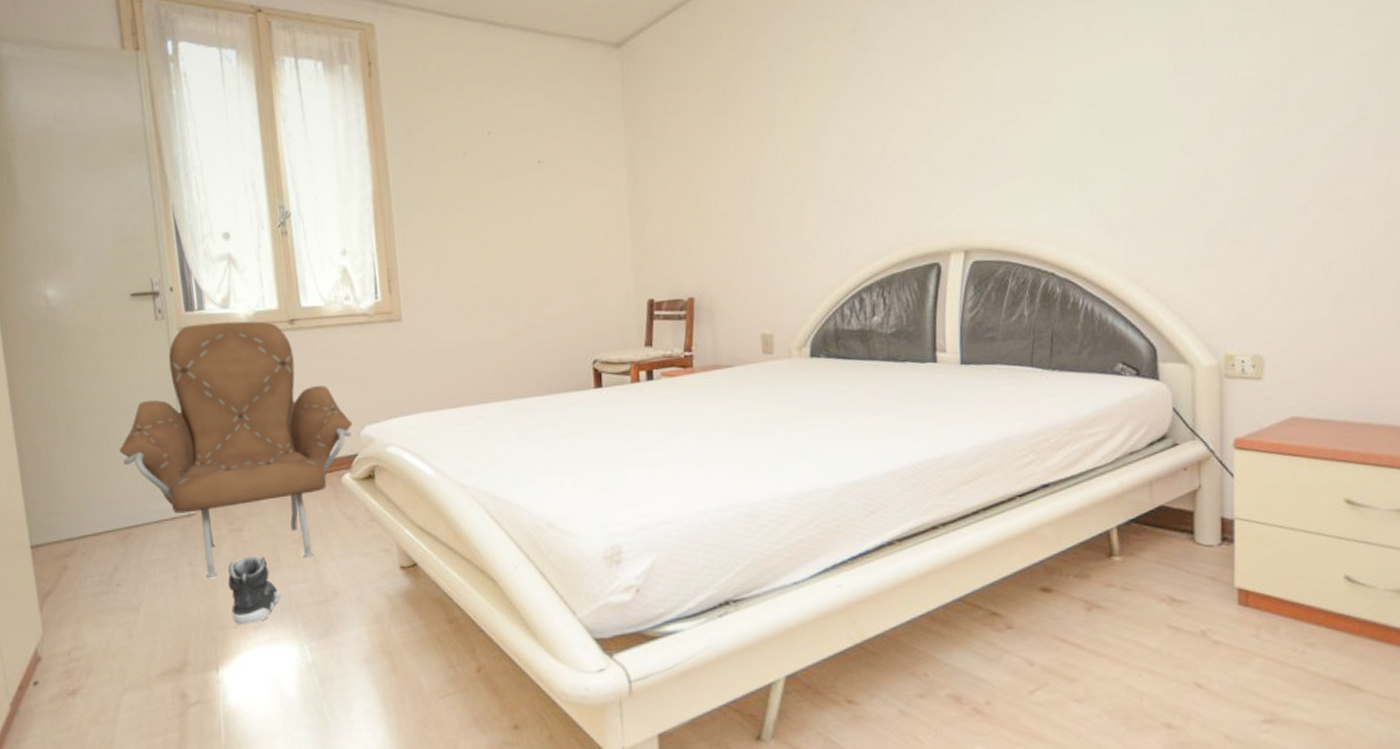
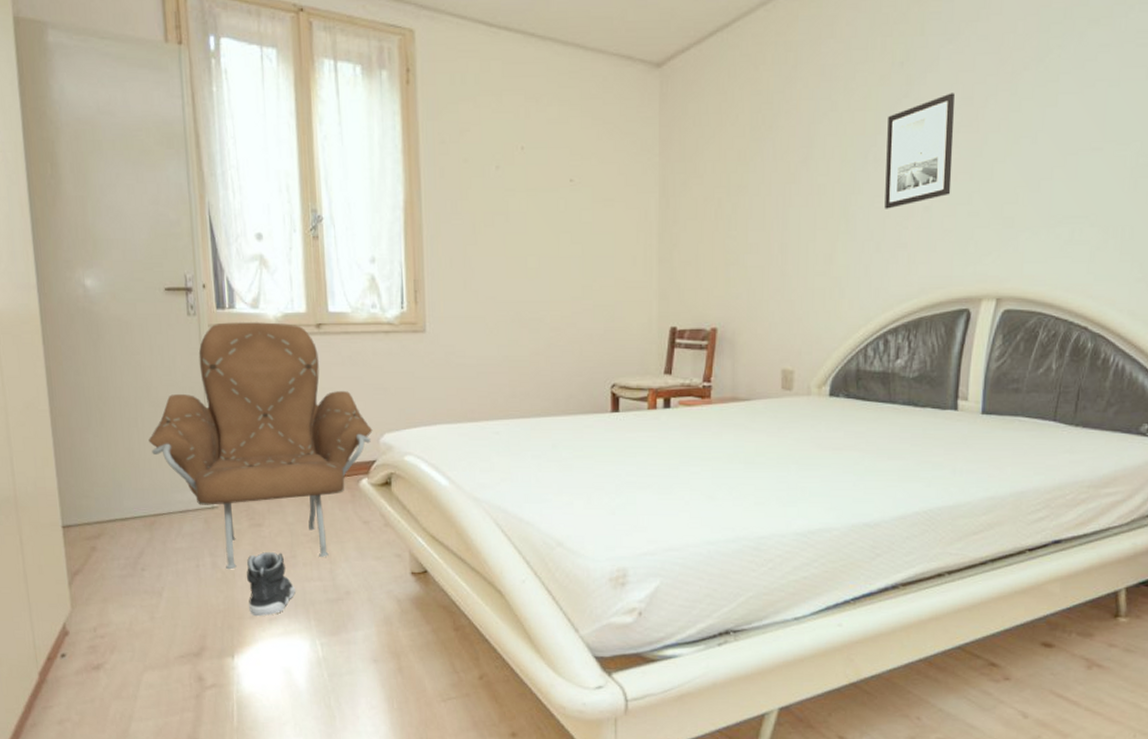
wall art: none [845,56,912,171] -> present [884,93,955,209]

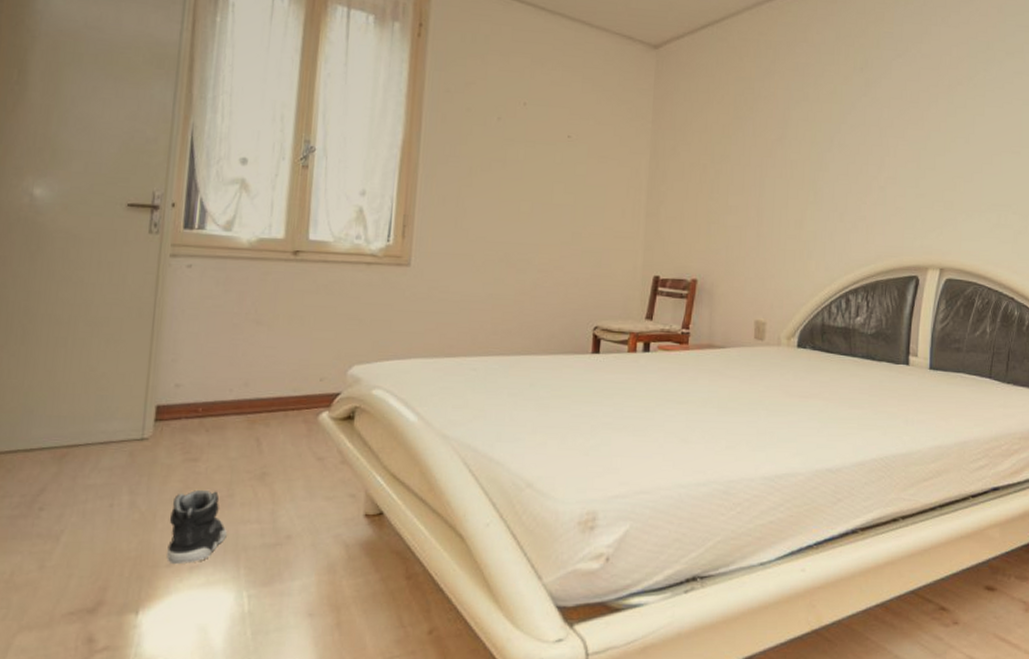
armchair: present [148,322,373,570] -> none [77,243,341,510]
wall art: present [884,93,955,209] -> none [847,96,904,186]

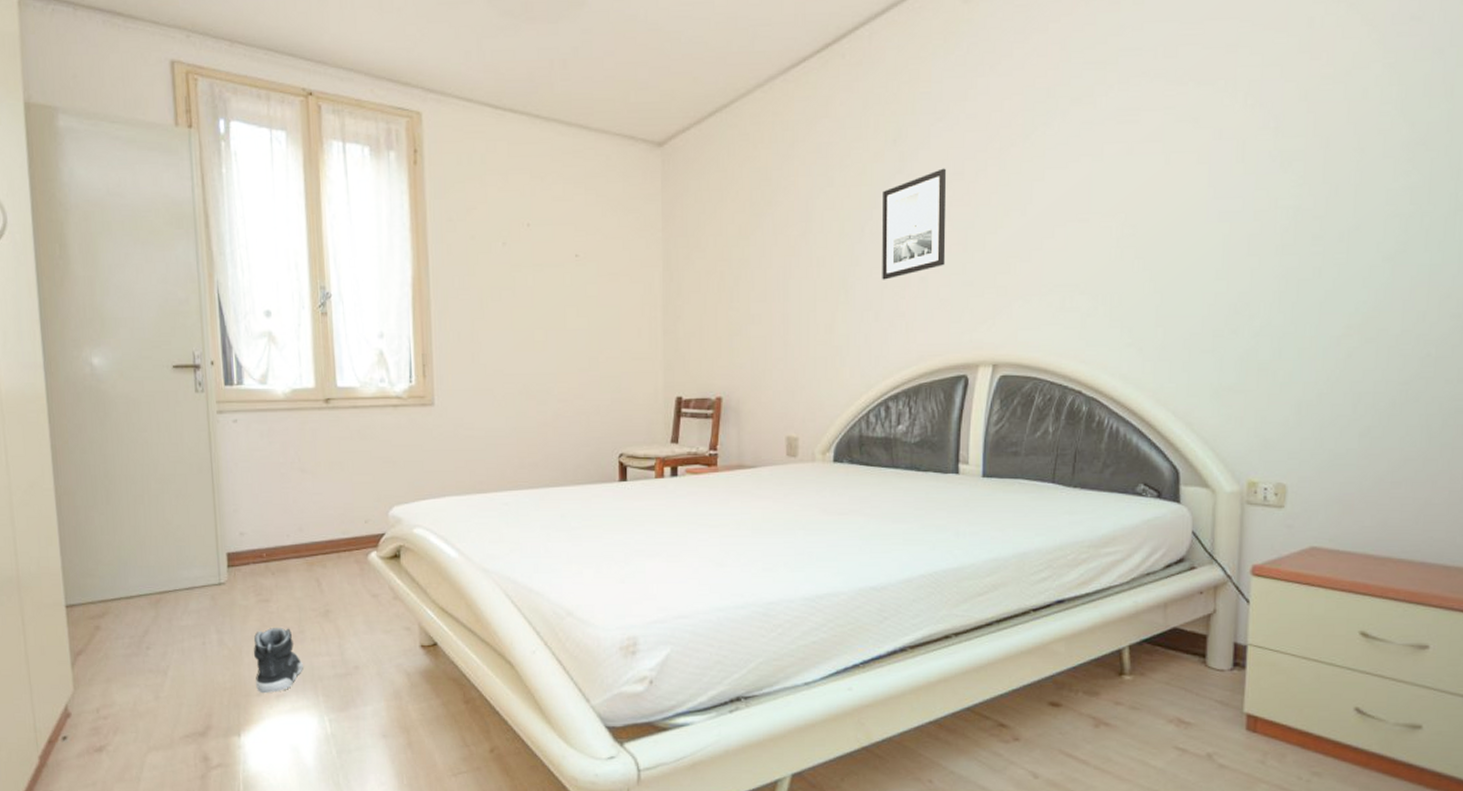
wall art: none [847,96,904,186] -> present [882,168,947,280]

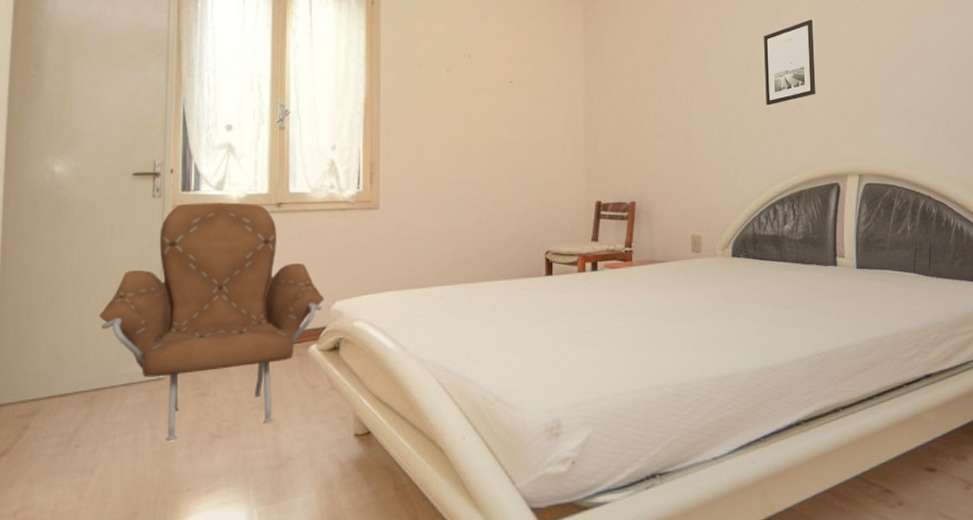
armchair: none [155,398,382,647] -> present [99,202,325,442]
sneaker: present [254,627,303,694] -> none [186,420,236,489]

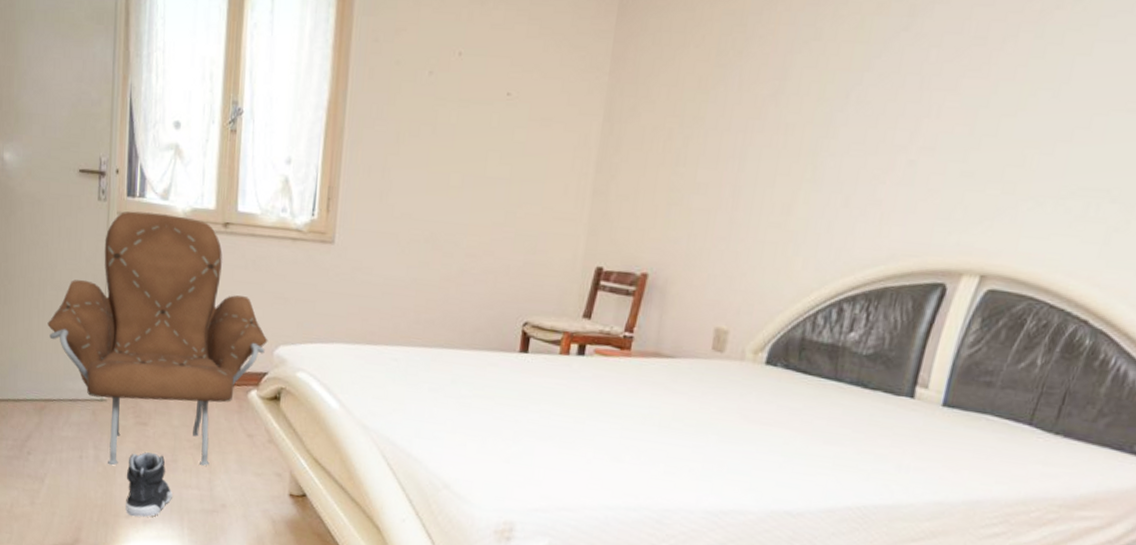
sneaker: none [186,420,236,489] -> present [125,452,173,517]
wall art: present [764,19,816,106] -> none [861,29,966,159]

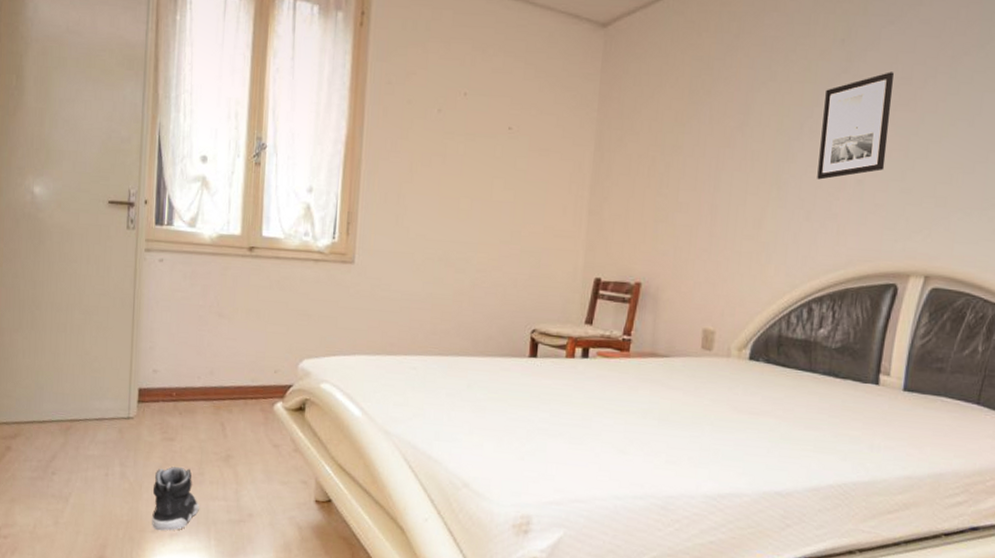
armchair: present [47,211,268,466] -> none [75,238,293,482]
wall art: none [861,29,966,159] -> present [817,72,894,180]

